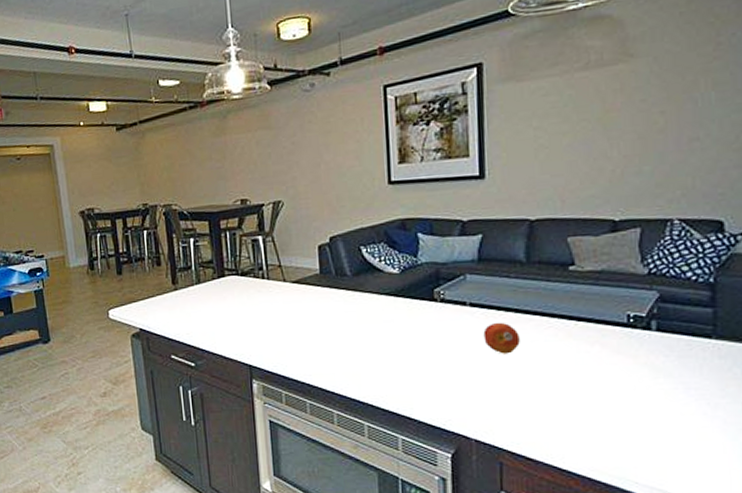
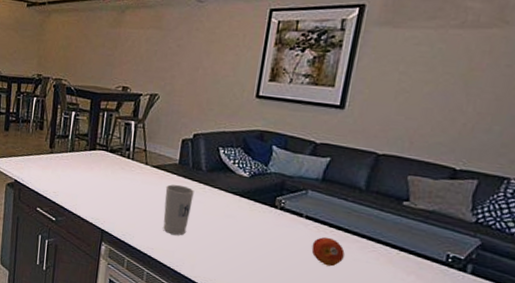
cup: none [311,296,344,354] -> present [163,184,194,235]

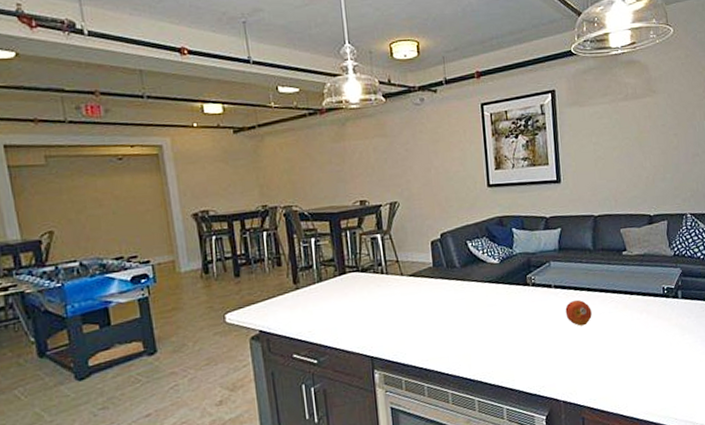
cup: present [163,184,194,235] -> none [426,287,456,339]

